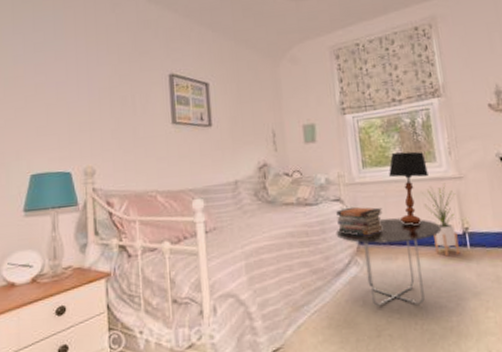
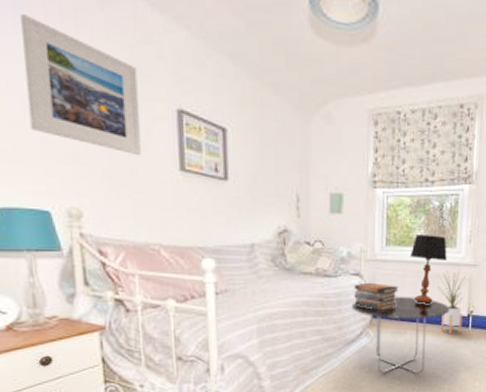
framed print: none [58,25,142,117] -> present [21,14,142,156]

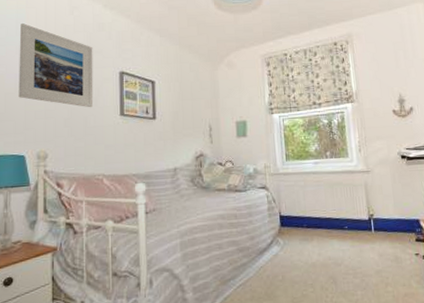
side table: present [351,296,450,374] -> none [261,204,351,281]
book stack: present [354,282,399,311] -> none [262,194,302,220]
table lamp: present [410,235,447,304] -> none [308,148,341,210]
house plant: present [438,268,468,335] -> none [337,175,366,239]

